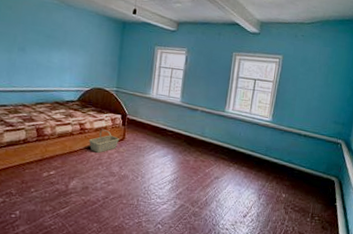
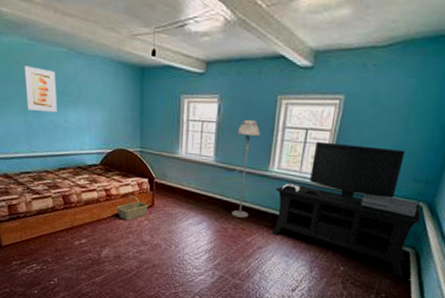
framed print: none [12,11,45,53] -> present [24,66,57,112]
floor lamp: none [193,69,219,151] -> present [231,119,260,218]
media console: none [227,89,341,202] -> present [272,141,421,277]

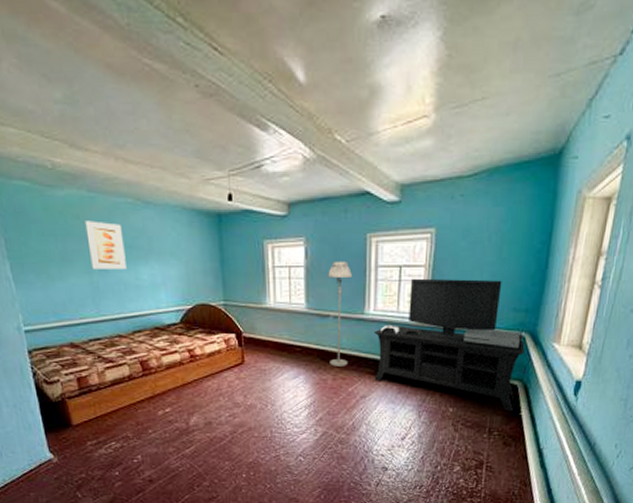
basket: present [117,195,149,221] -> none [203,354,239,382]

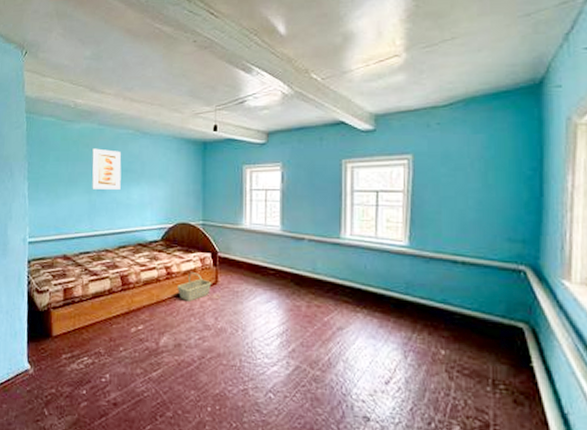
basket: none [203,354,239,382] -> present [177,272,212,301]
floor lamp: present [328,260,352,366] -> none [303,185,327,293]
media console: present [373,278,525,412] -> none [350,203,527,361]

